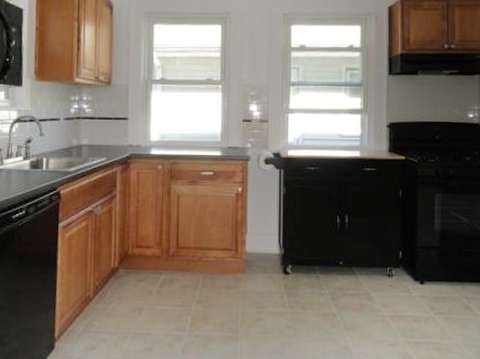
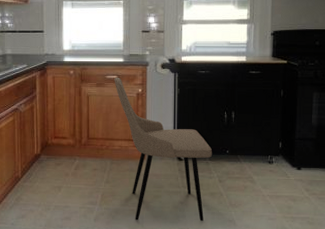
dining chair: none [209,173,324,350] -> present [114,77,213,221]

